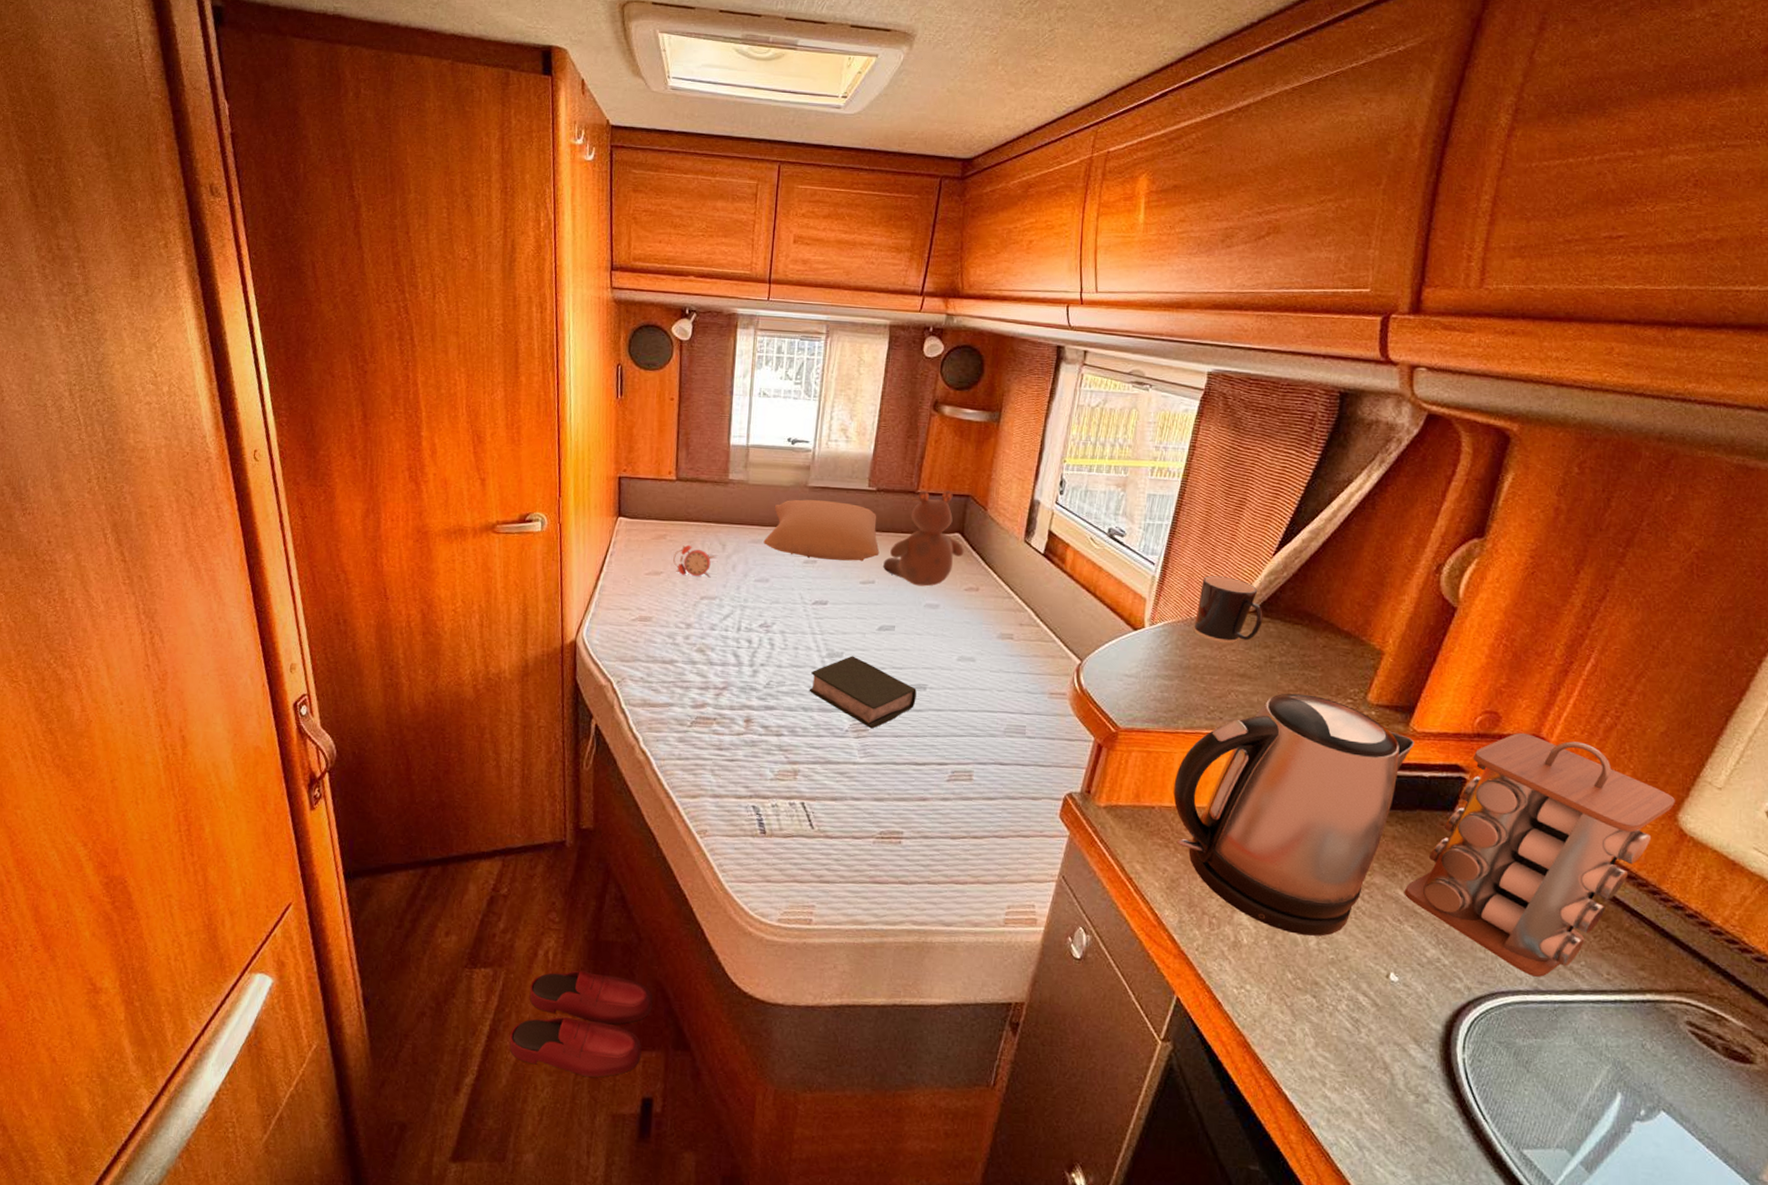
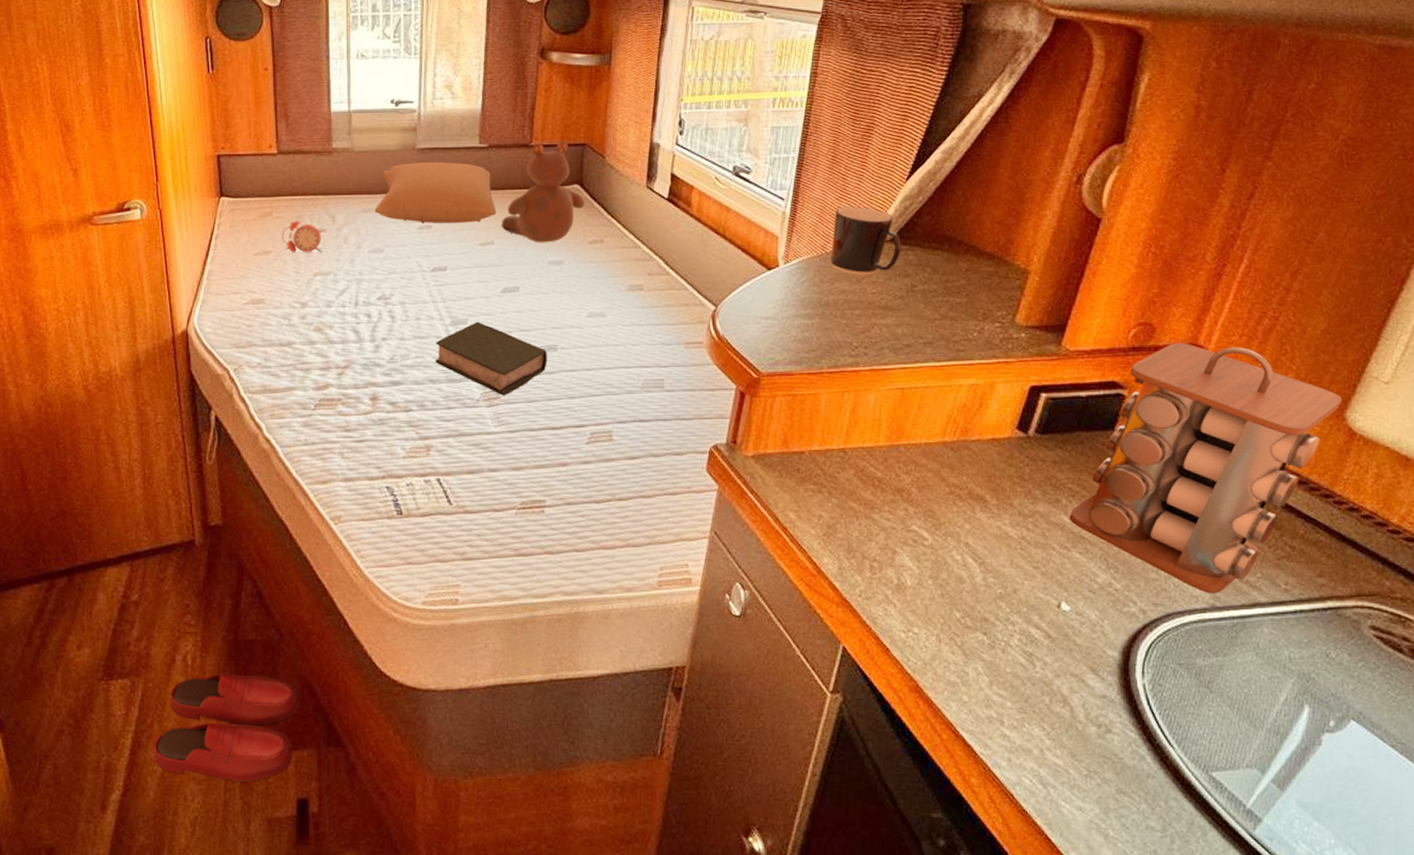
kettle: present [1173,693,1415,936] -> none [822,322,1069,572]

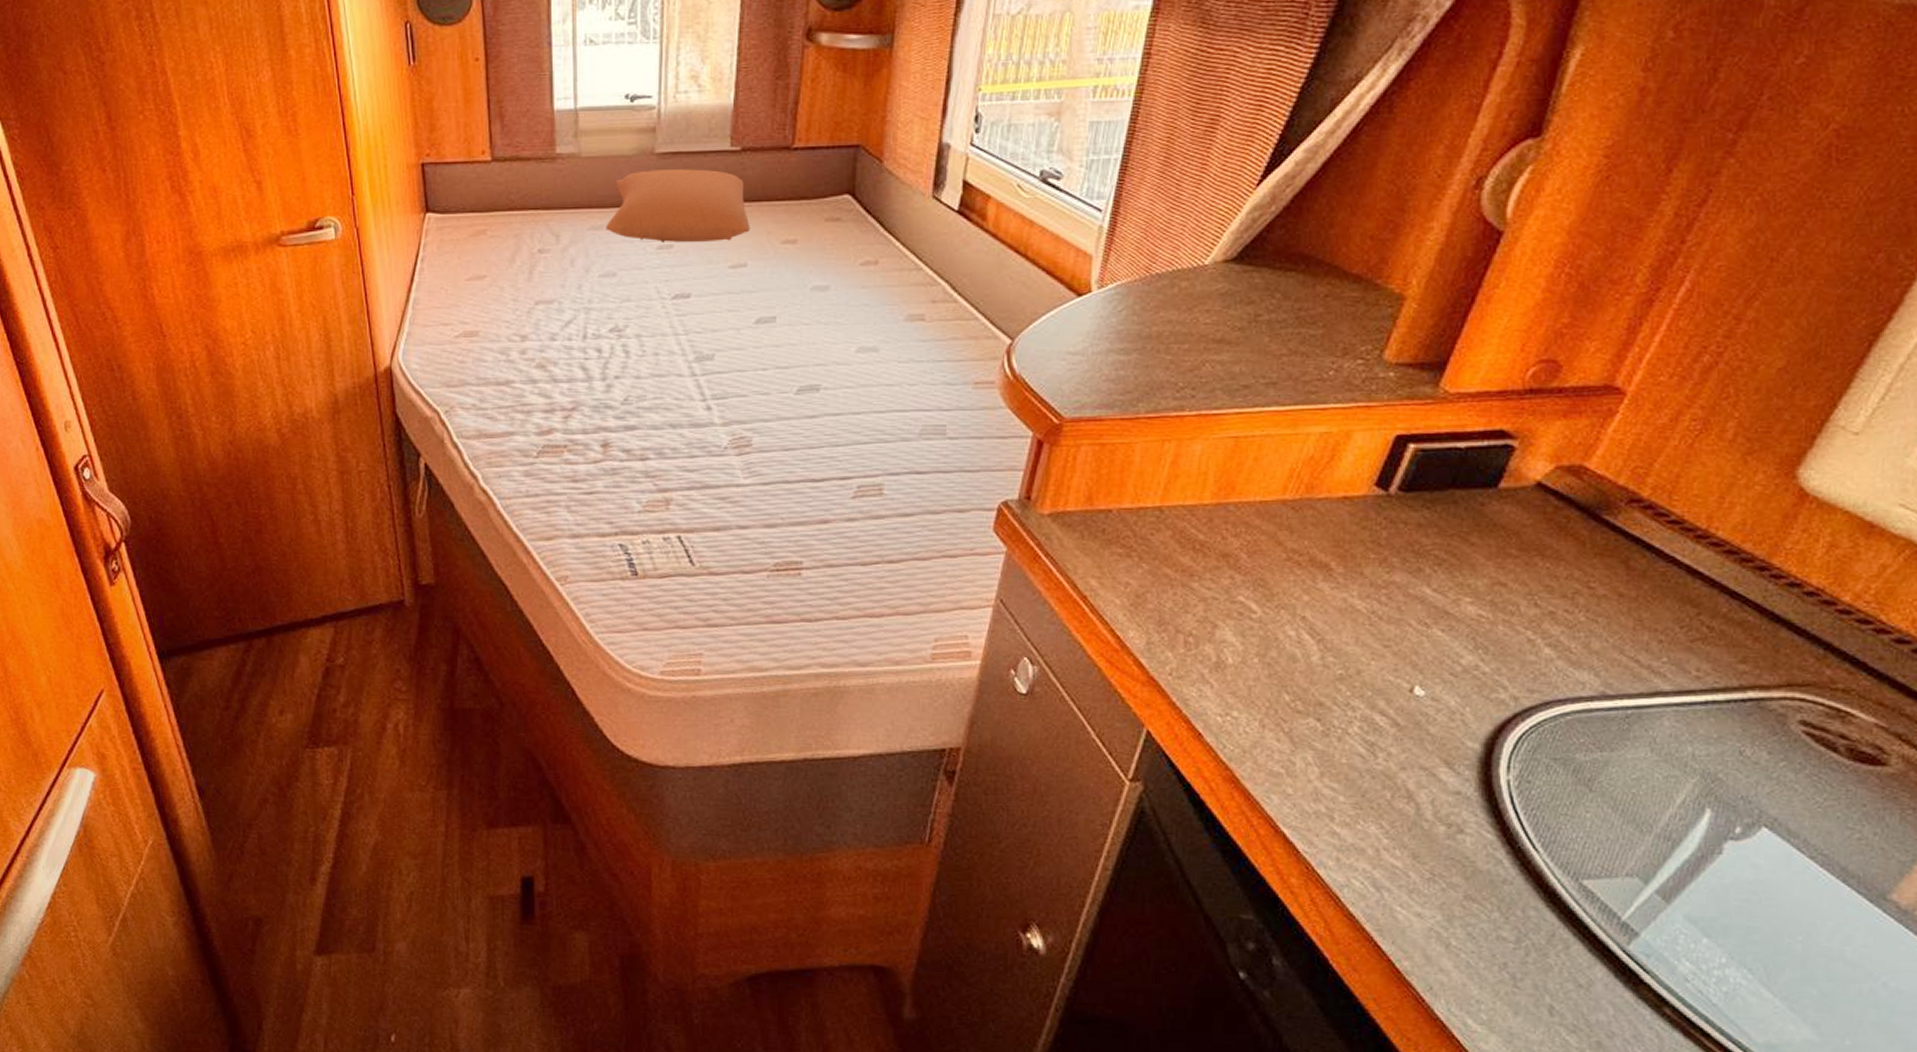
slippers: present [154,673,300,782] -> none [365,743,523,858]
alarm clock: present [282,220,326,253] -> none [498,239,549,278]
book: present [435,322,547,396] -> none [676,357,808,443]
teddy bear: present [502,140,585,243] -> none [756,141,857,265]
mug: present [830,206,901,276] -> none [1155,218,1245,303]
spice rack: present [1069,342,1342,593] -> none [1432,383,1794,679]

